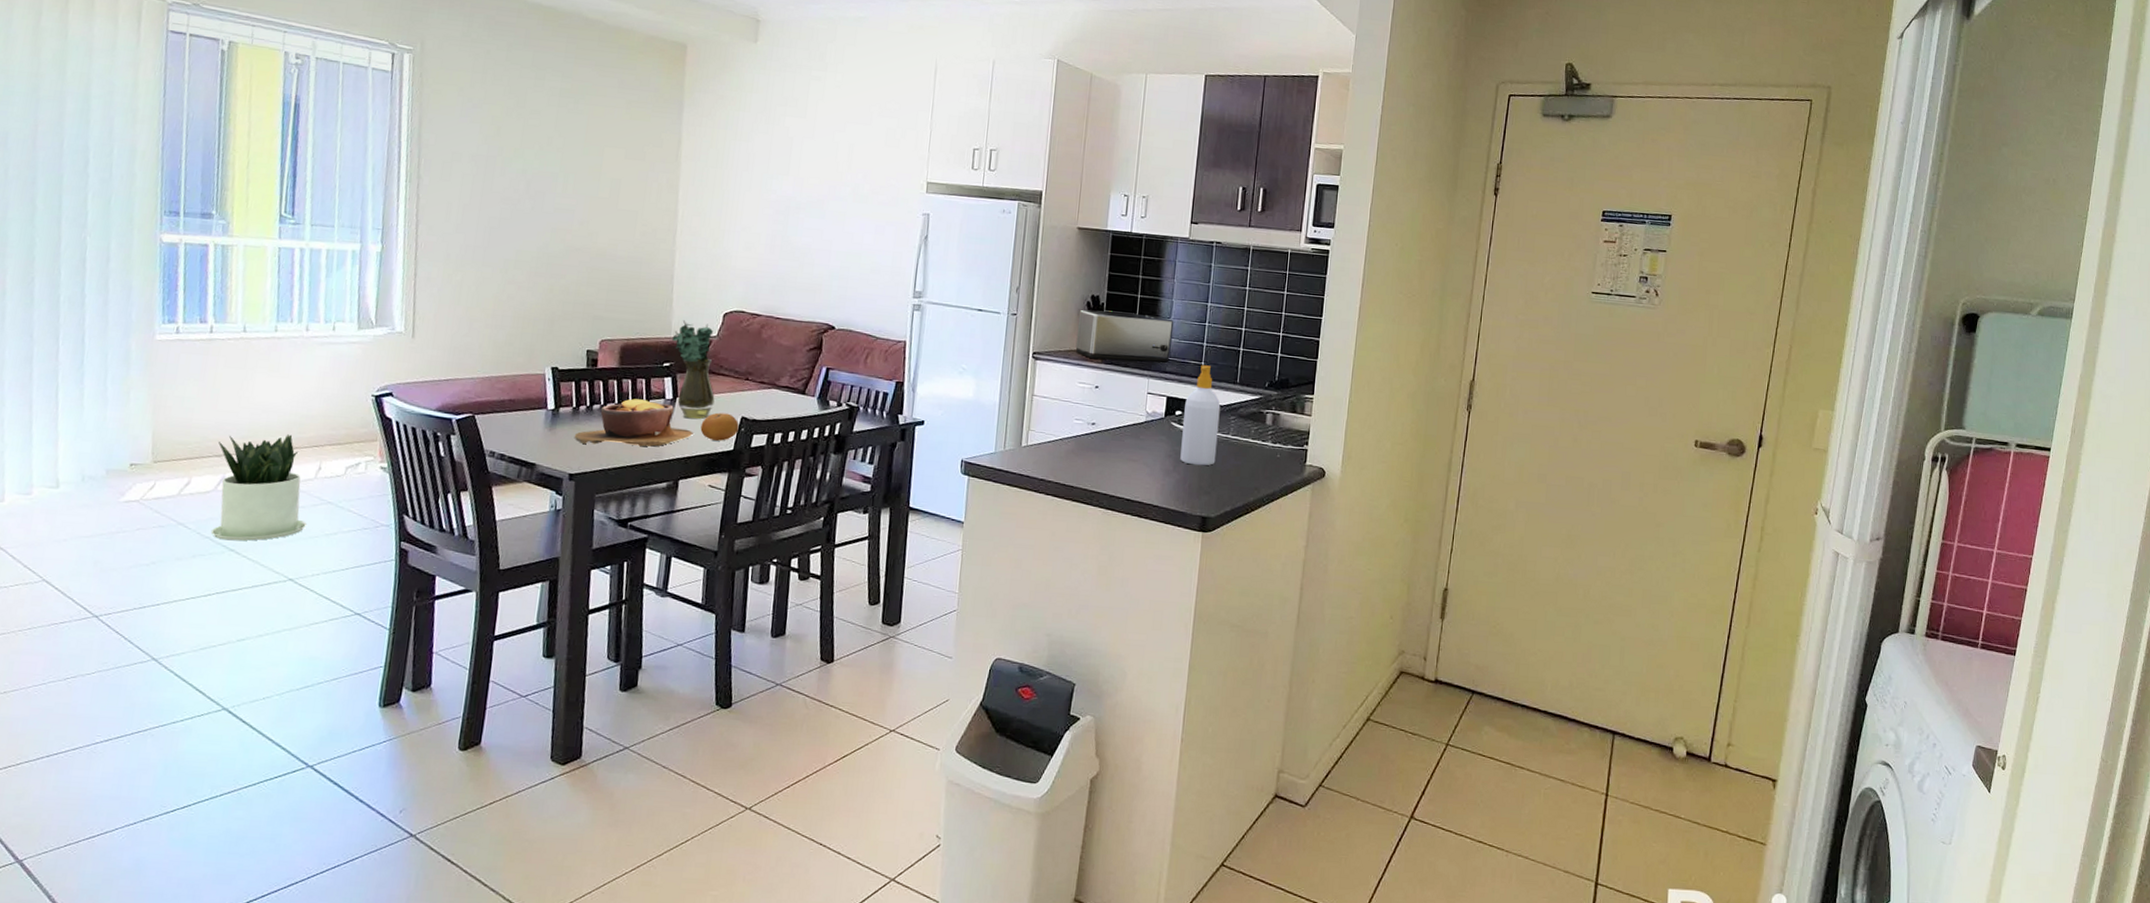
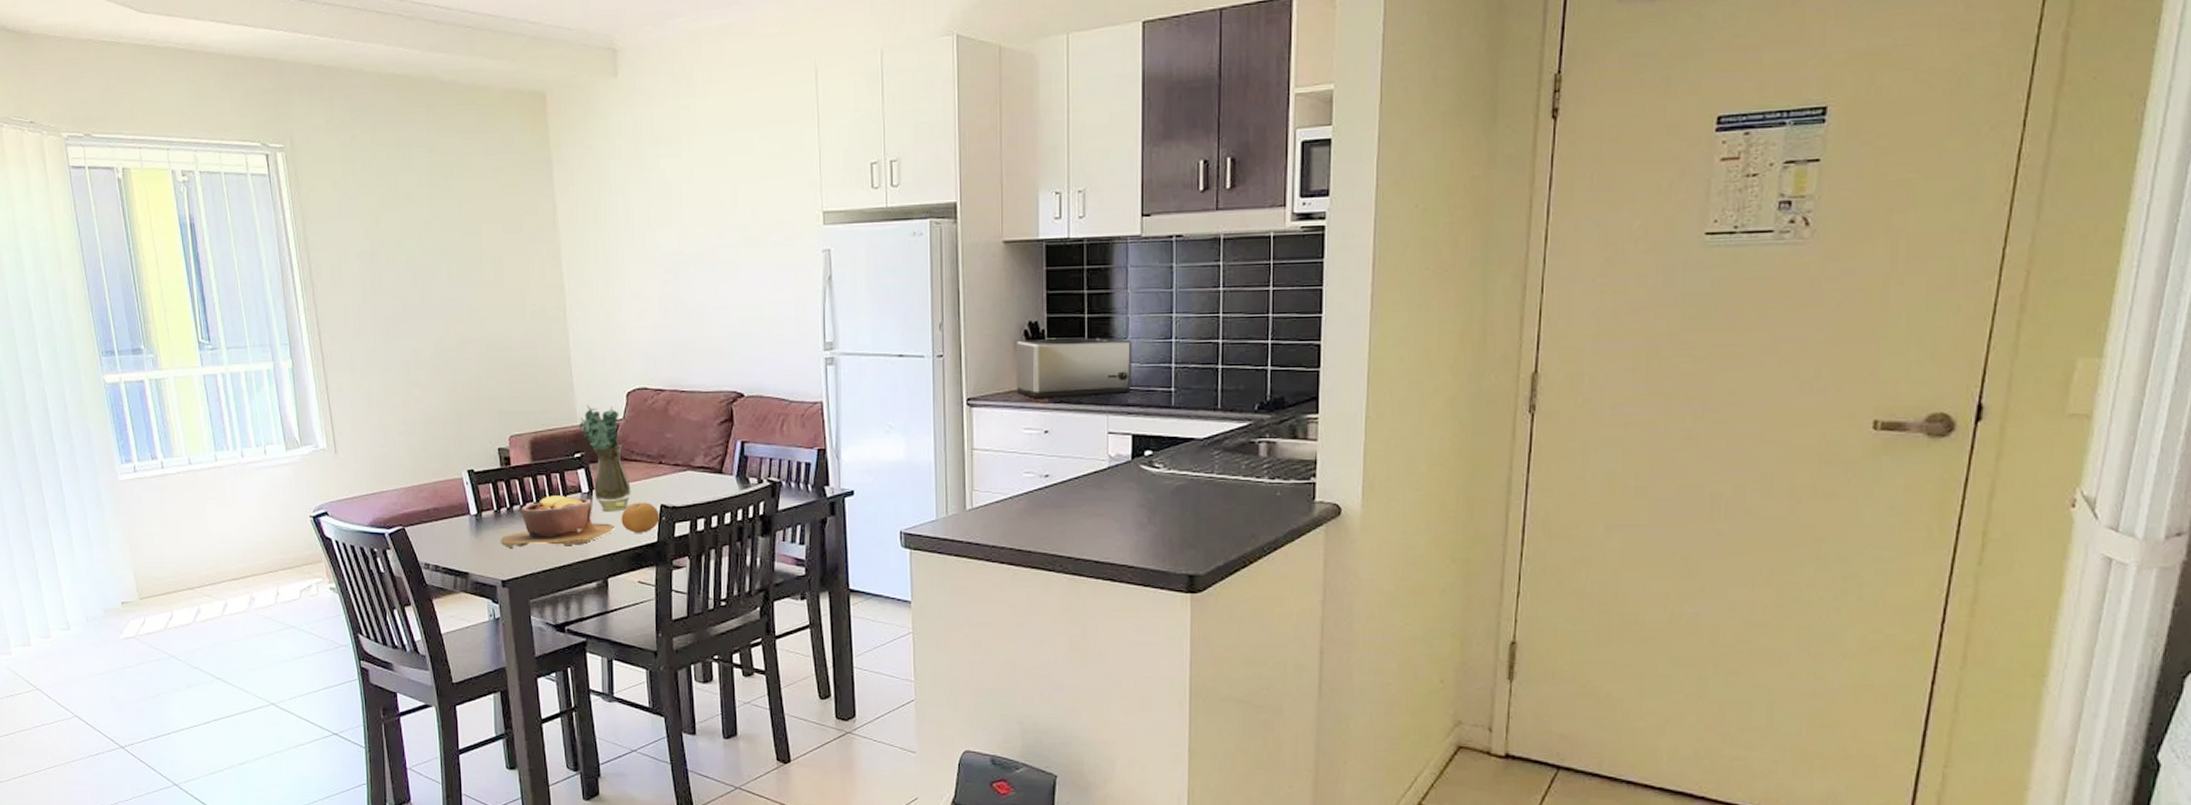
planter: present [210,434,308,541] -> none [189,562,277,670]
soap bottle: present [1180,365,1221,466] -> none [1155,391,1200,514]

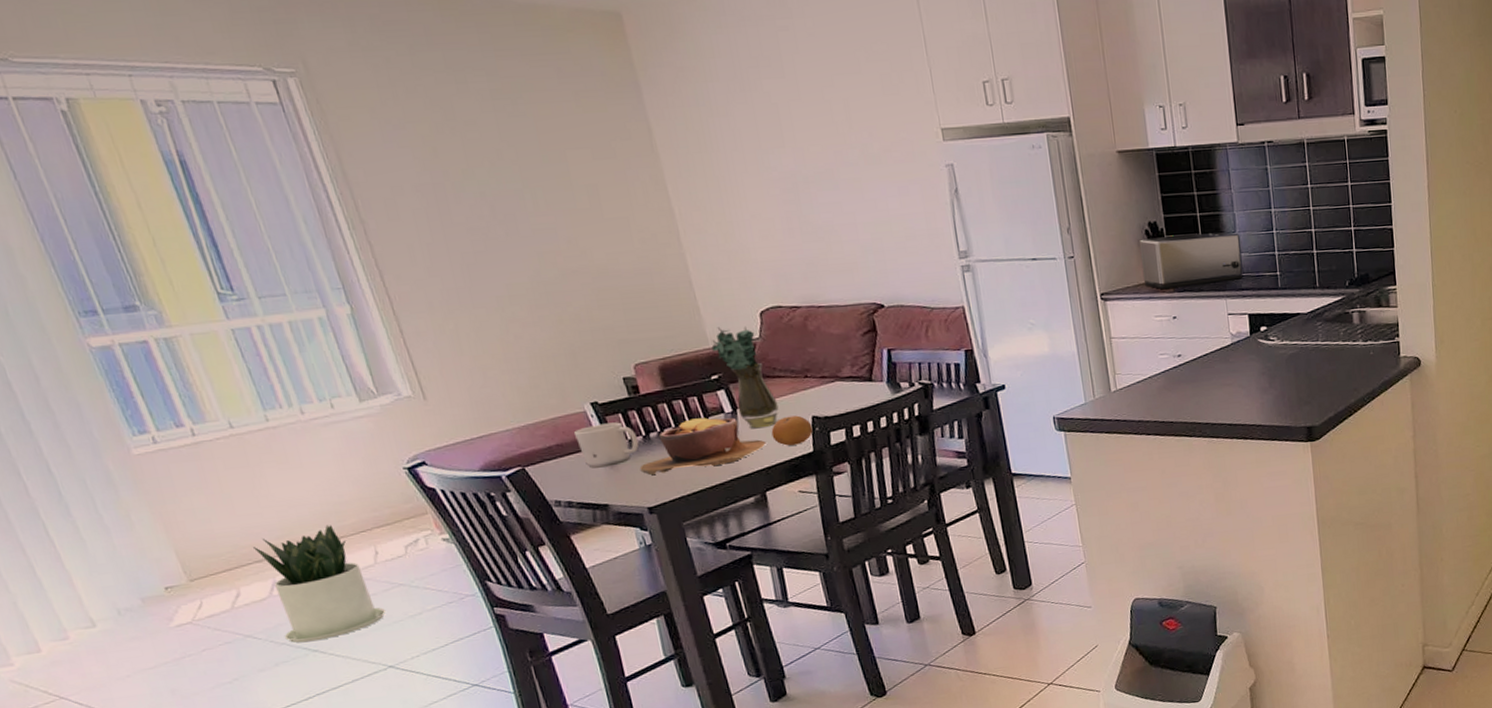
planter: none [189,562,277,670] -> present [253,525,387,643]
mug: none [450,492,503,535] -> present [574,422,639,469]

